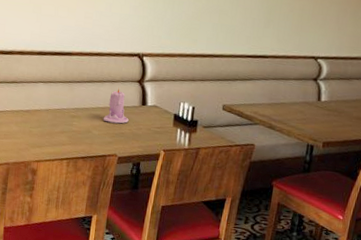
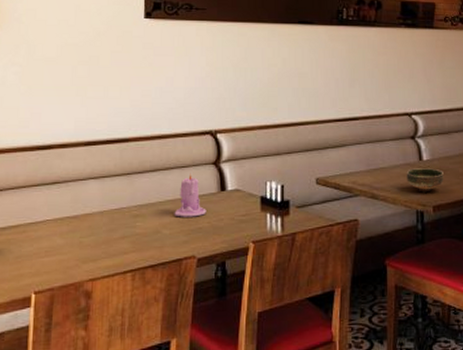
bowl: none [303,107,338,130] -> present [406,168,444,193]

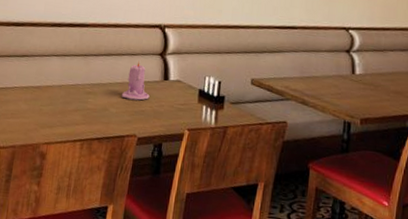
bowl: present [406,168,444,193] -> none [337,80,375,105]

